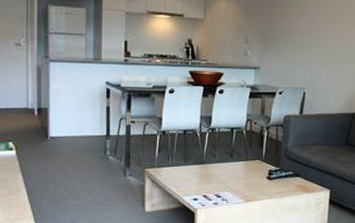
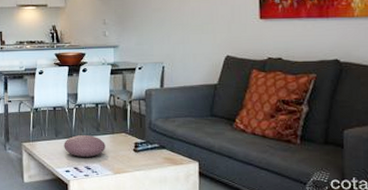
decorative bowl: none [193,160,238,184] -> present [64,134,106,157]

